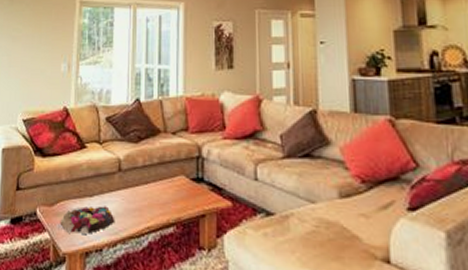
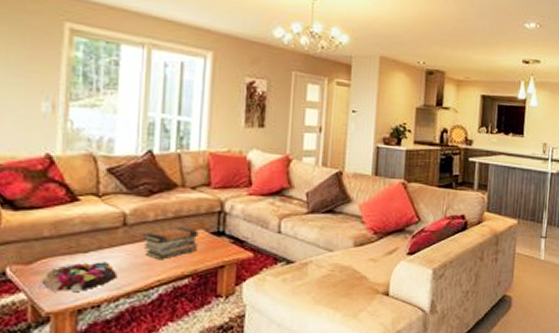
book stack: none [134,173,180,206] -> present [143,227,199,260]

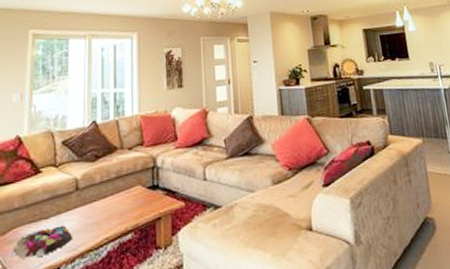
book stack: present [143,227,199,260] -> none [92,185,138,219]

